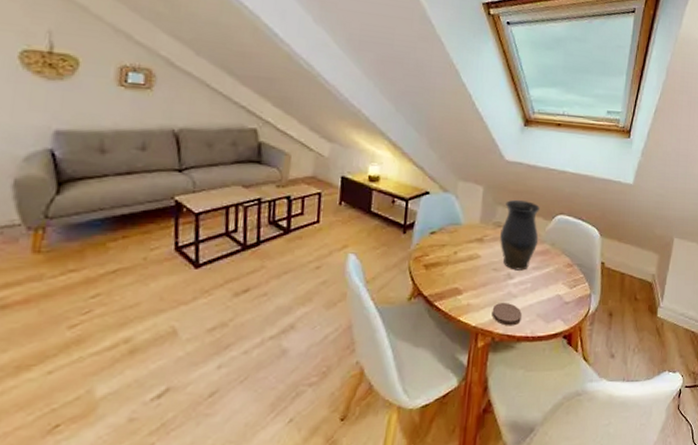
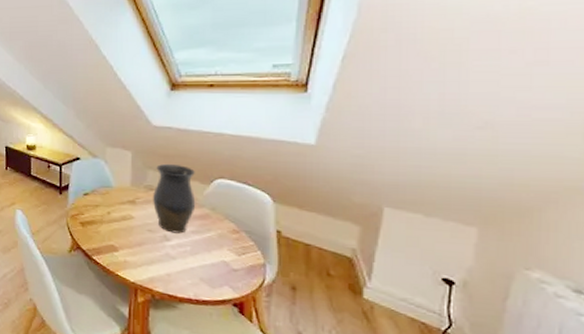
coaster: present [491,302,522,326] -> none [150,262,182,287]

